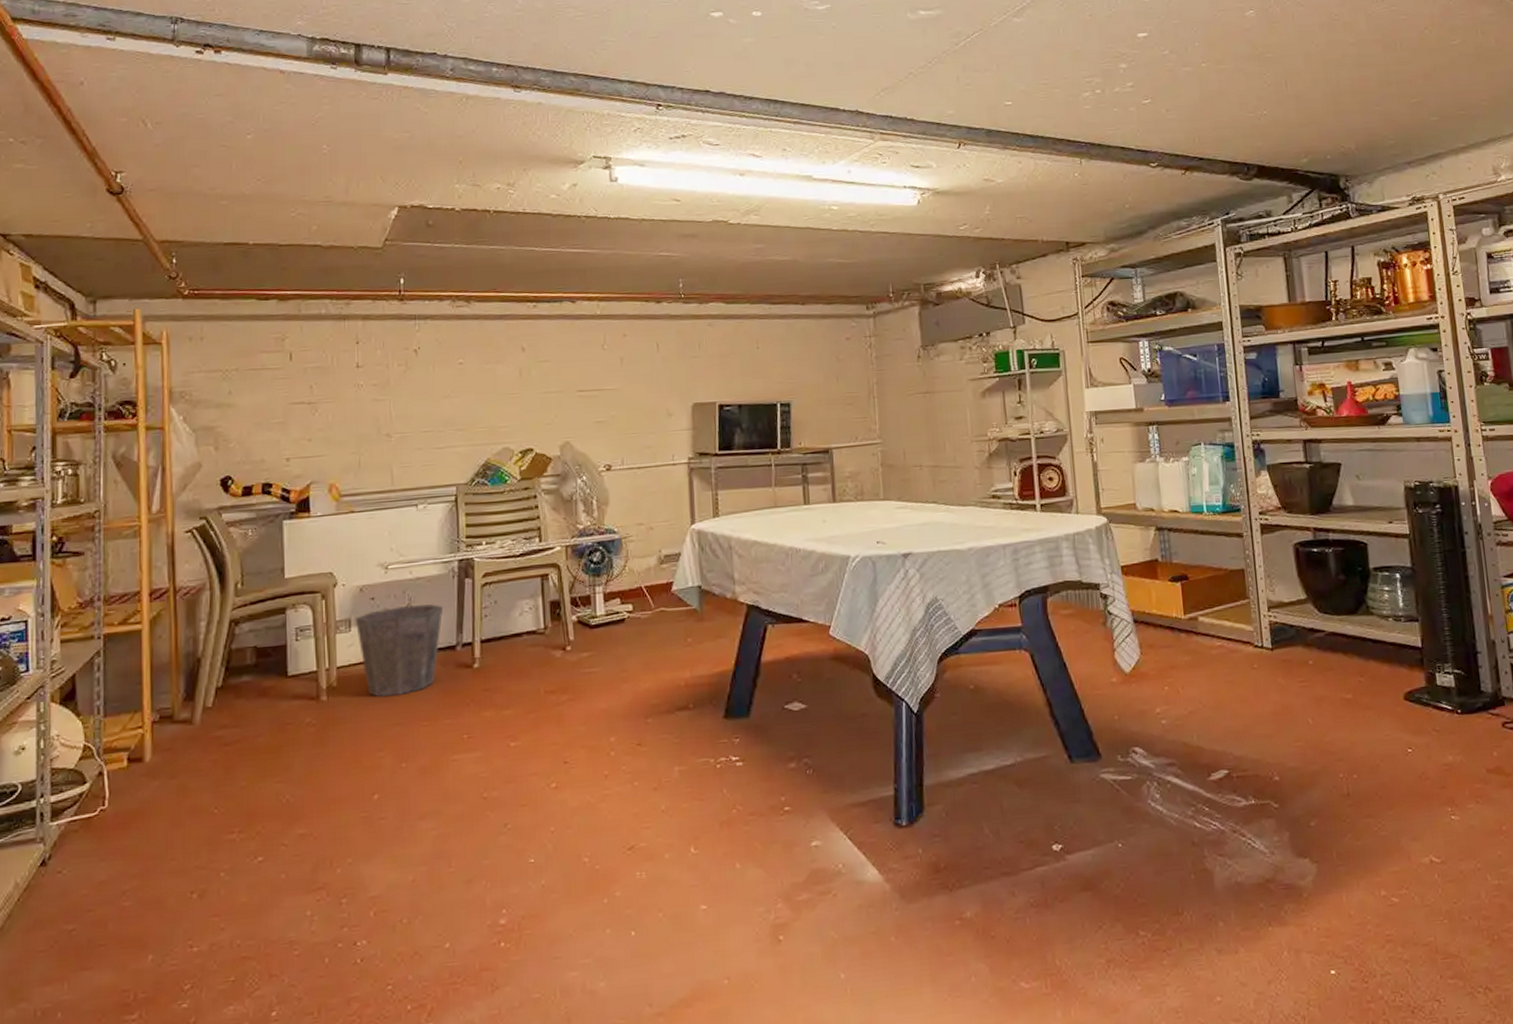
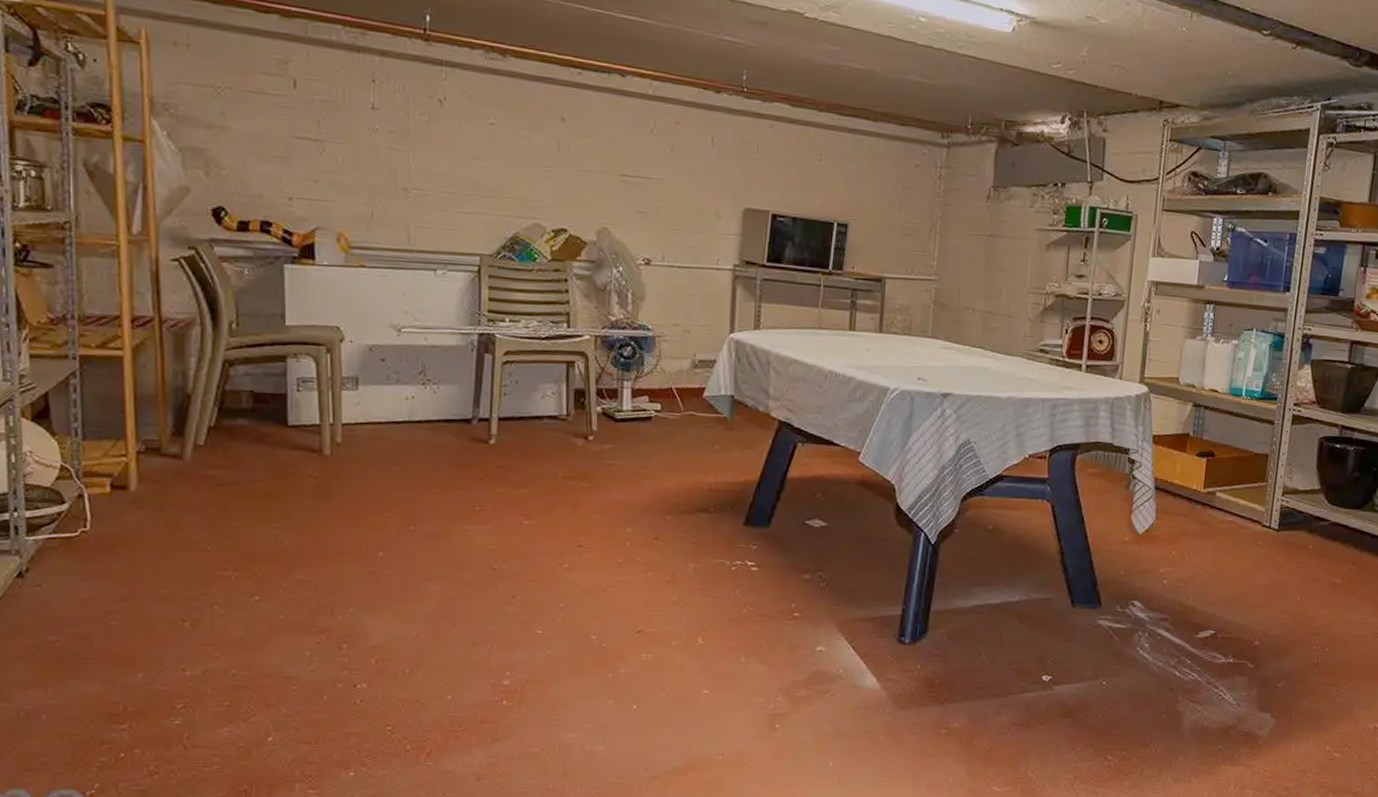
waste bin: present [355,604,443,697] -> none [362,372,459,460]

